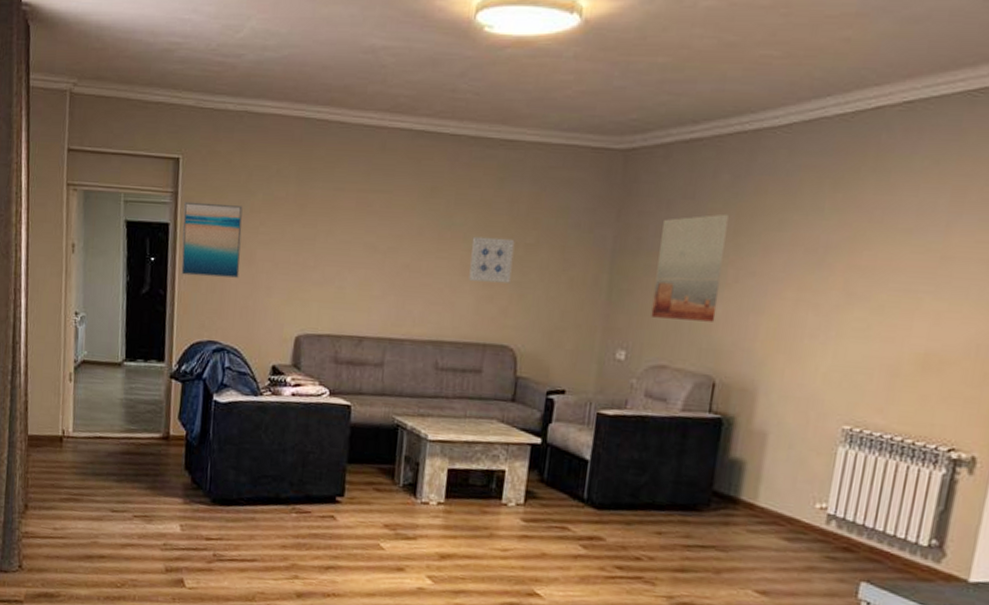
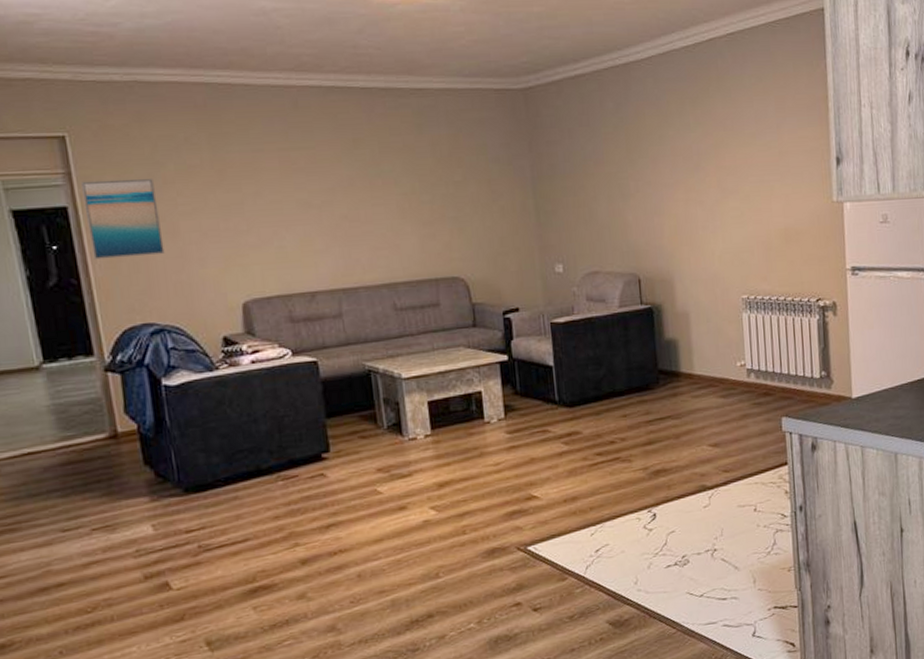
wall art: present [469,236,515,283] -> none [403,178,448,222]
wall art: present [651,213,729,322] -> none [569,135,628,231]

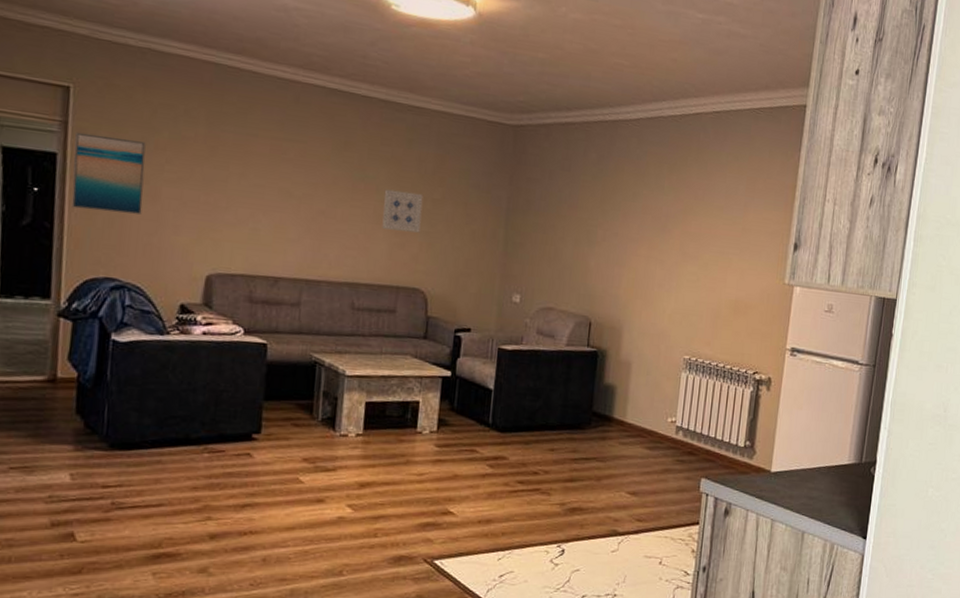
wall art: none [403,178,448,222] -> present [382,189,424,233]

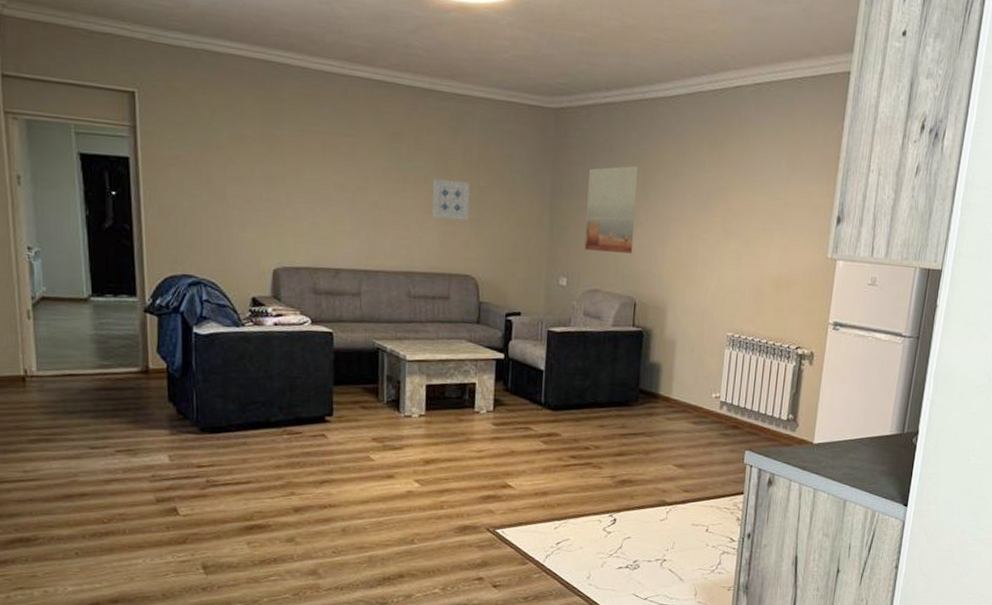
wall art: present [71,132,146,215] -> none [143,136,210,214]
wall art: none [539,185,596,272] -> present [584,165,638,254]

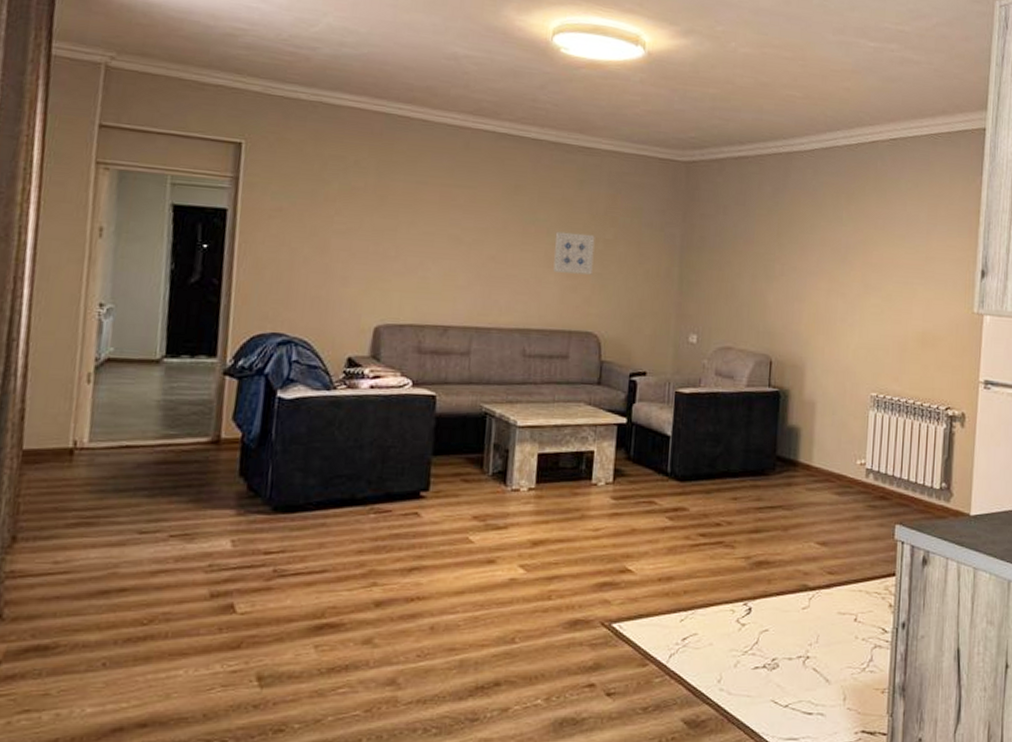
wall art: present [584,165,638,254] -> none [716,218,772,309]

